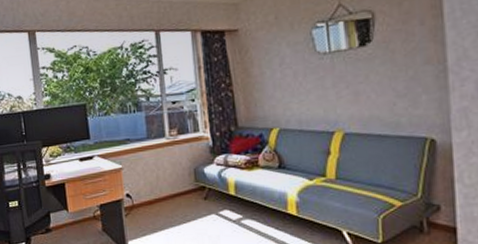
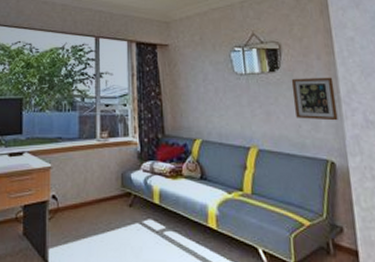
picture frame: none [386,44,443,96] -> present [291,77,338,121]

